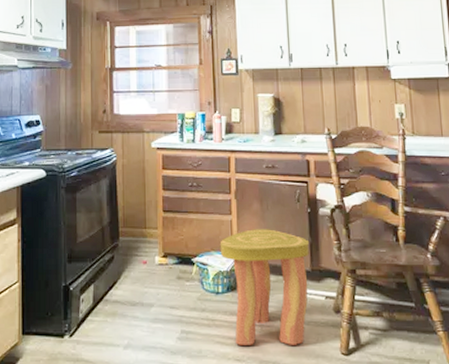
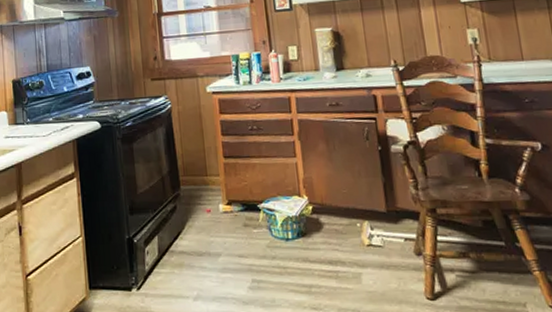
stool: present [219,229,309,345] -> none [286,170,386,293]

